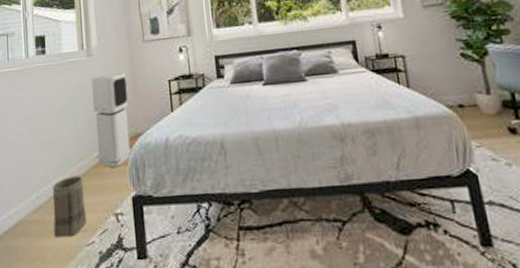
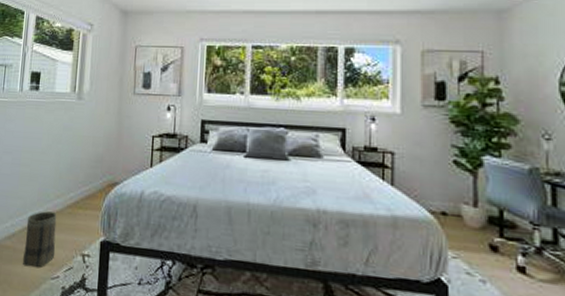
air purifier: present [91,73,132,168] -> none [72,120,112,211]

